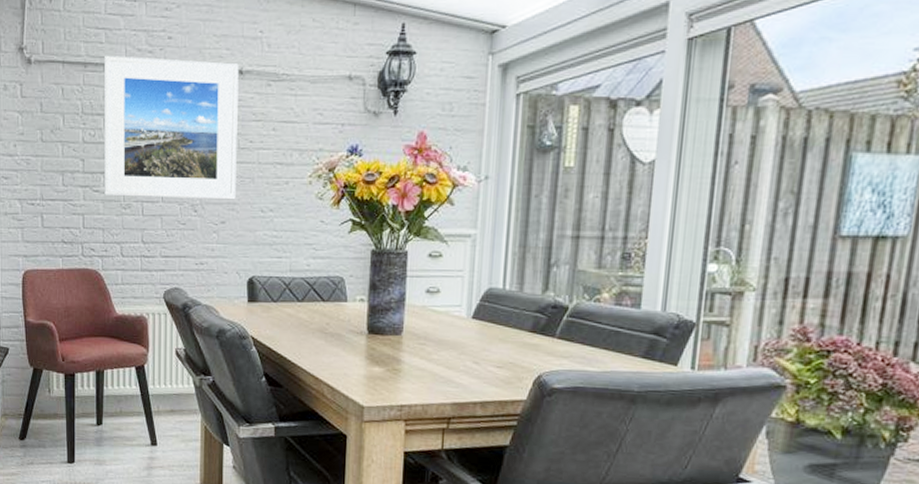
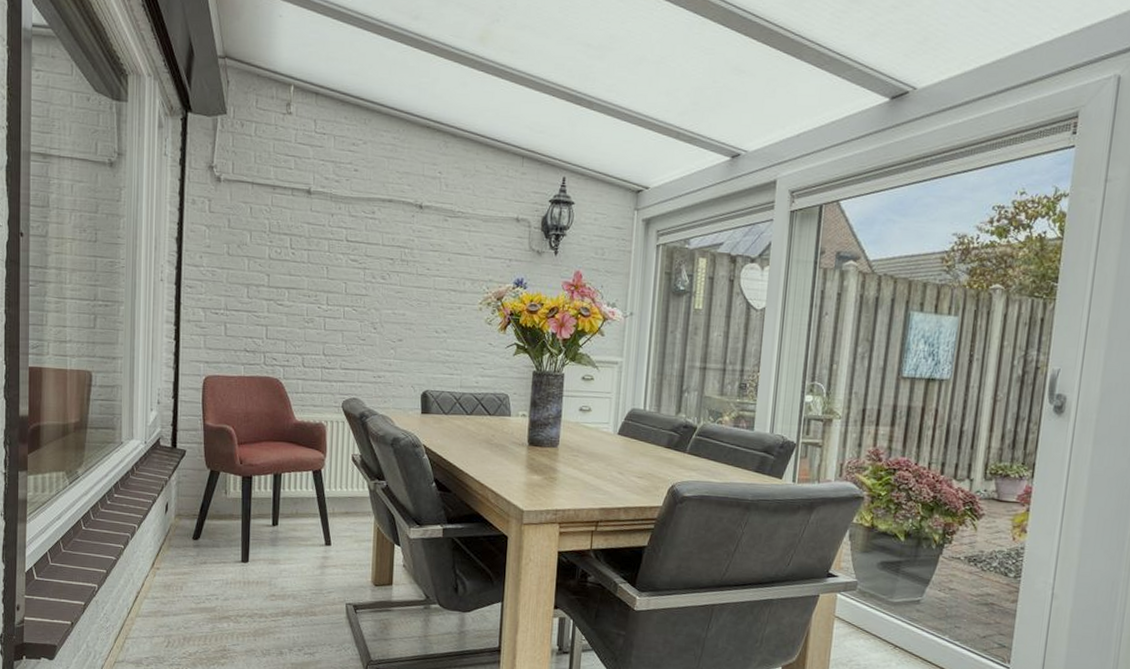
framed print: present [103,55,239,200] -> none [288,180,419,321]

